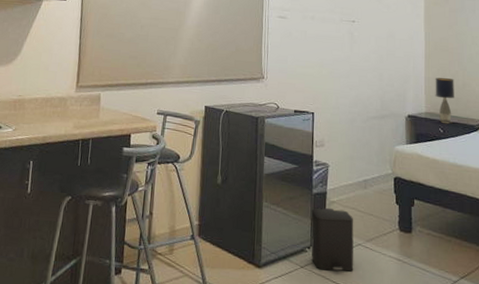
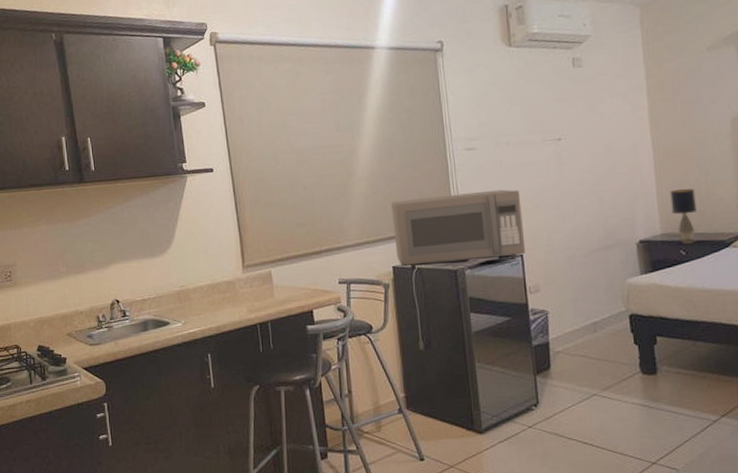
microwave: none [210,50,318,116] -> present [391,189,526,271]
pedal bin: present [311,208,354,272] -> none [533,359,591,428]

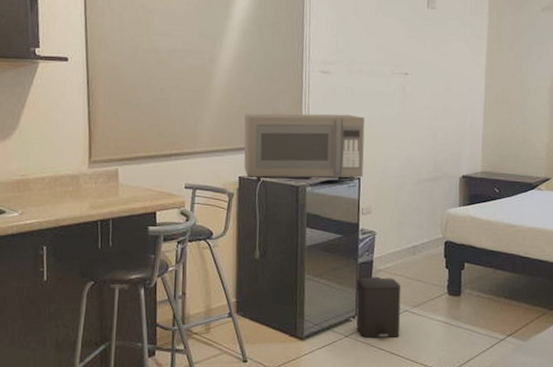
pedal bin: none [533,359,591,428] -> present [355,276,401,338]
table lamp: present [670,189,698,245] -> none [492,133,514,183]

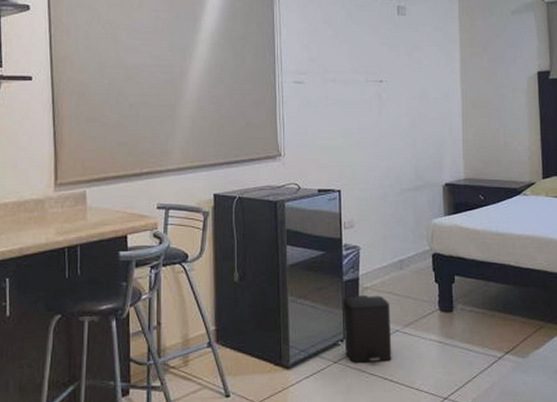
microwave: present [244,113,365,183] -> none [217,124,344,199]

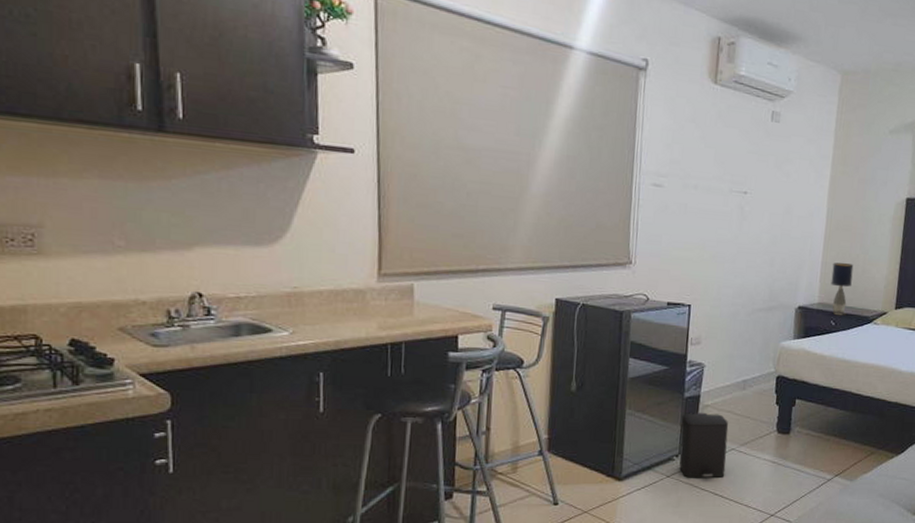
table lamp: none [474,139,495,190] -> present [830,262,854,316]

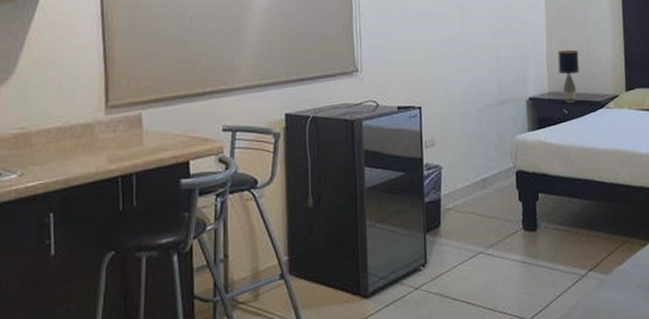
pedal bin: present [678,412,729,478] -> none [424,216,475,288]

